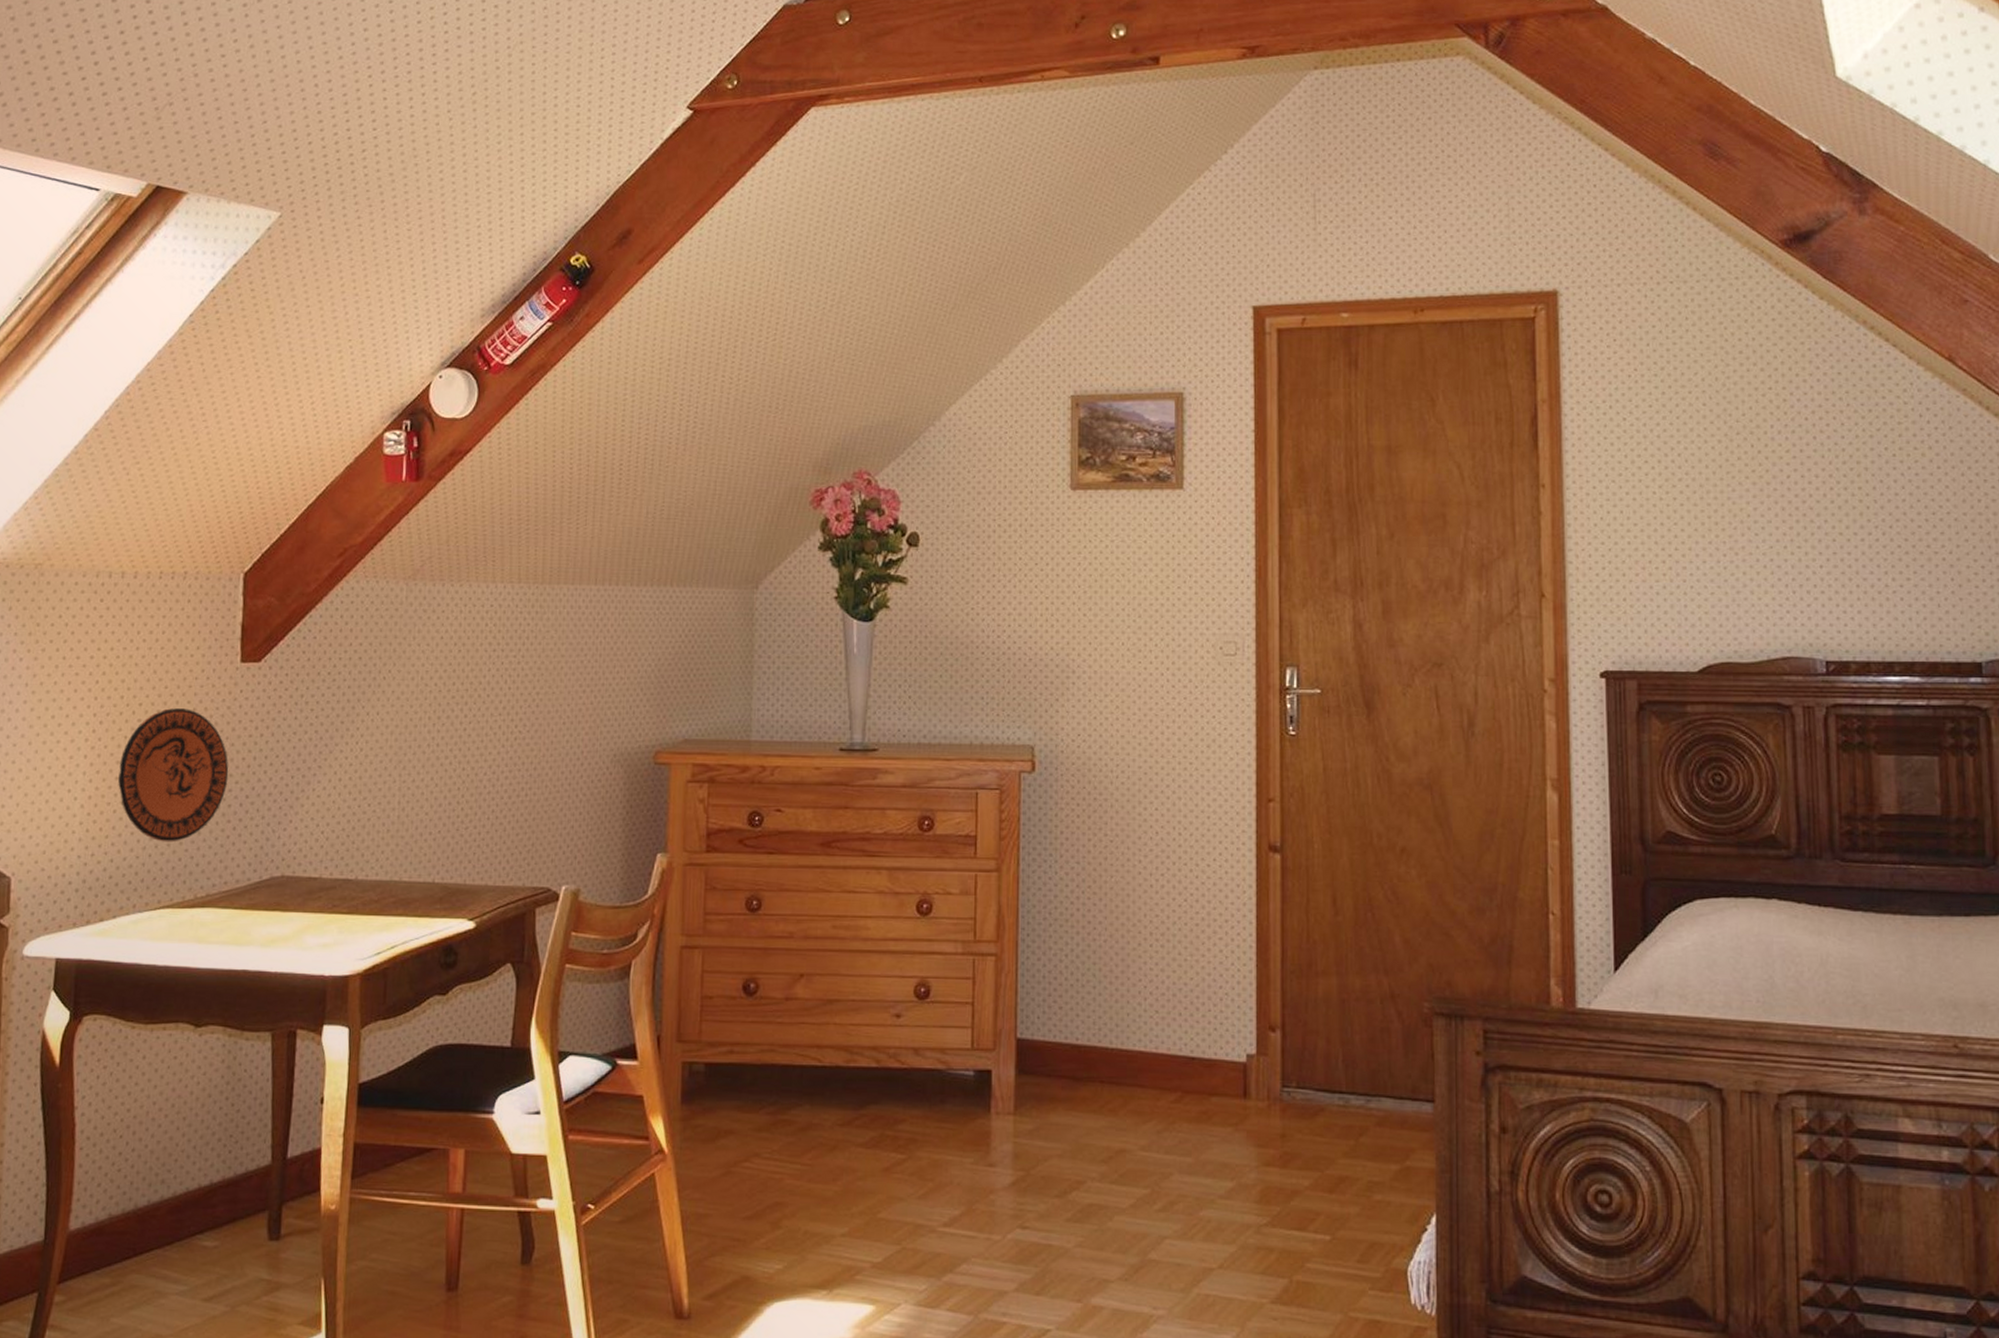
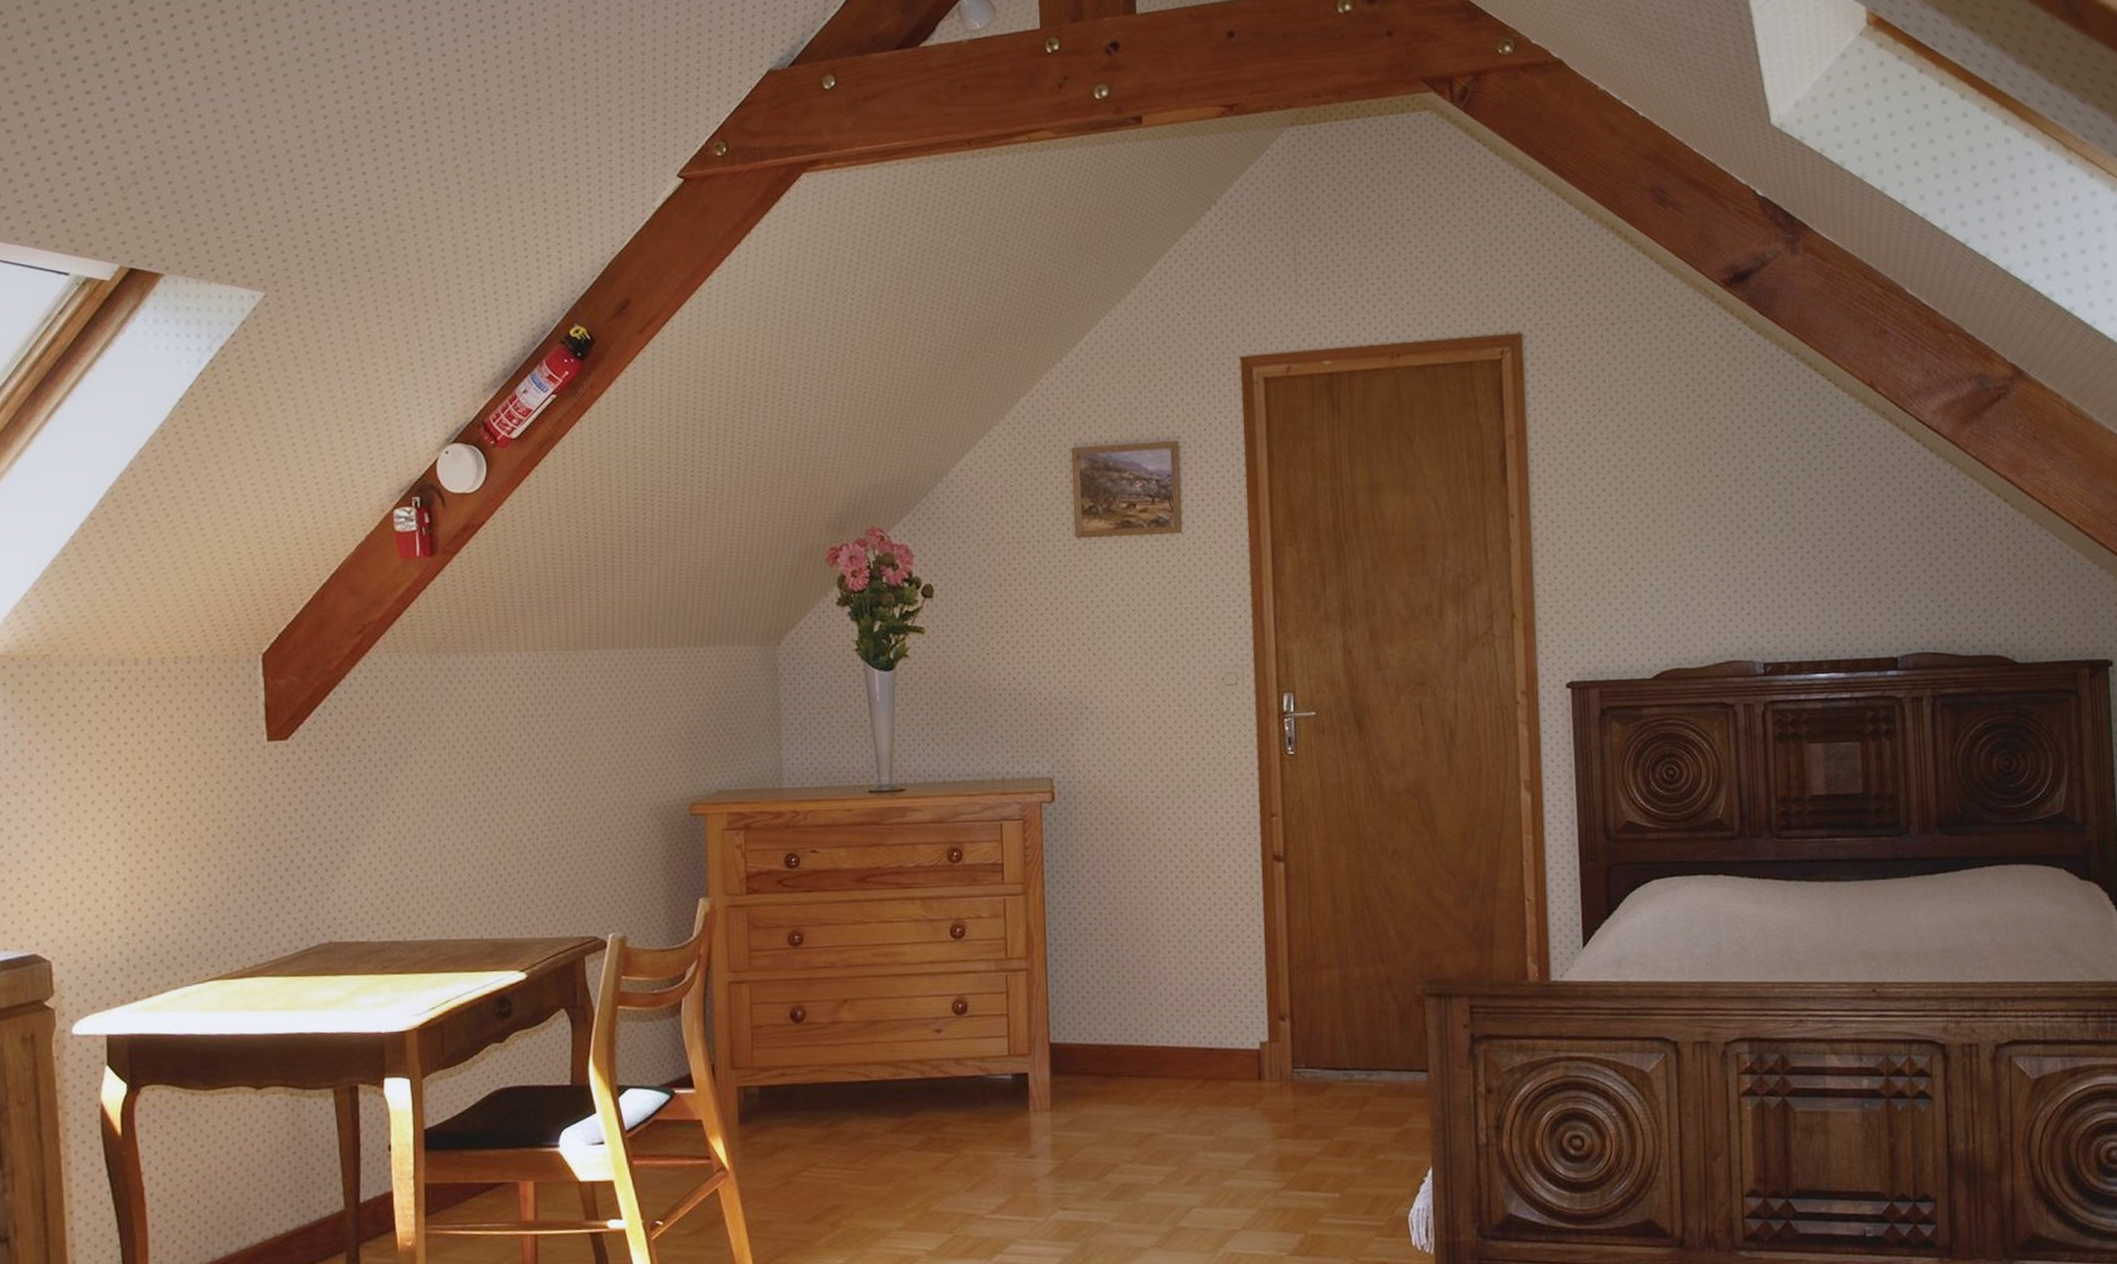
decorative plate: present [118,708,229,842] -> none [152,789,266,918]

